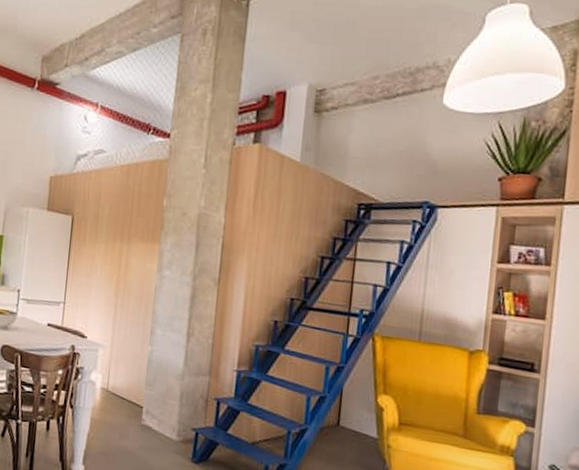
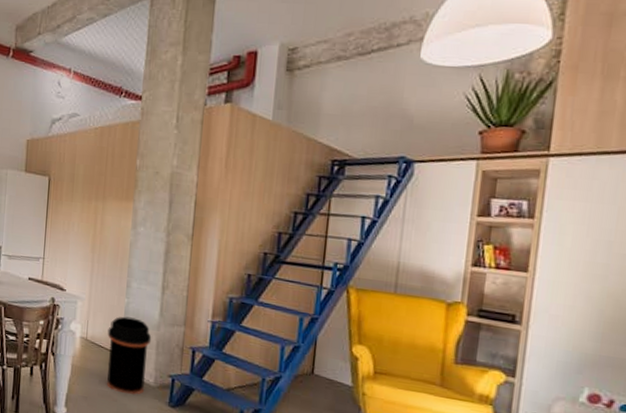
trash can: none [128,365,176,450] -> present [107,316,152,395]

